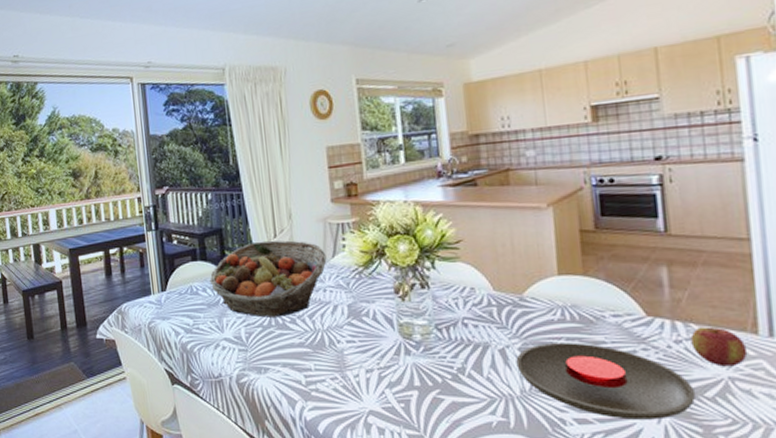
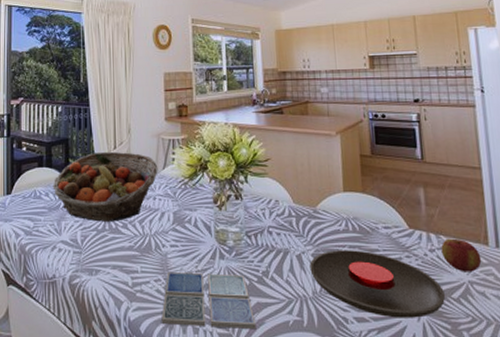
drink coaster: none [341,369,453,431] -> present [161,271,257,330]

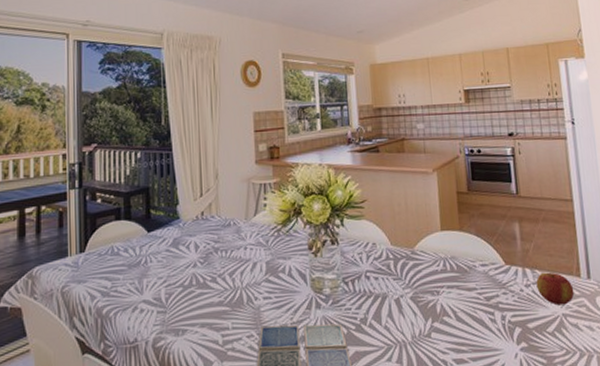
fruit basket: present [52,151,158,222] -> none [132,199,249,277]
plate: present [310,250,446,318] -> none [408,290,541,357]

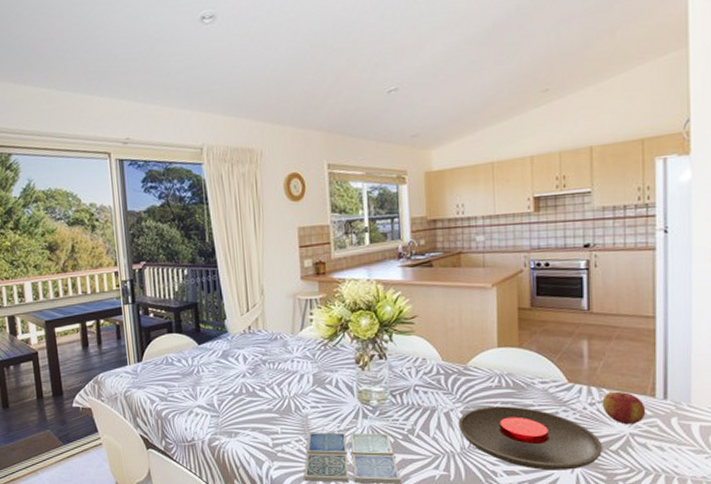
plate: none [408,290,541,357] -> present [458,406,603,471]

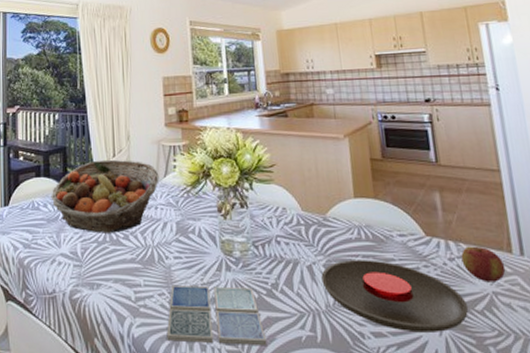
fruit basket: none [184,314,296,386] -> present [51,159,159,233]

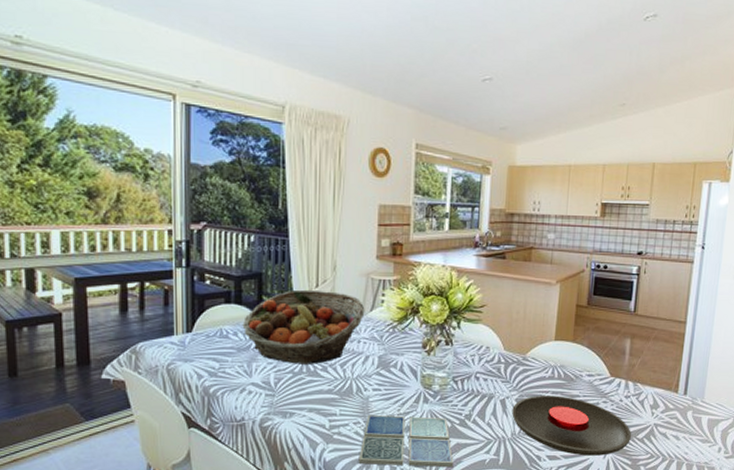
apple: present [461,246,506,282] -> none [635,386,669,416]

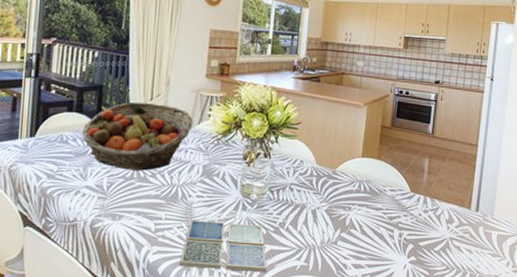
plate: present [512,396,632,456] -> none [321,207,430,266]

